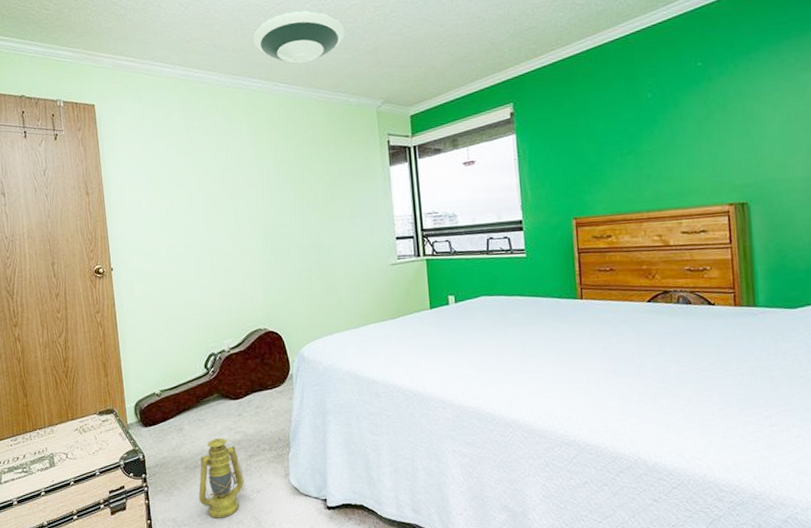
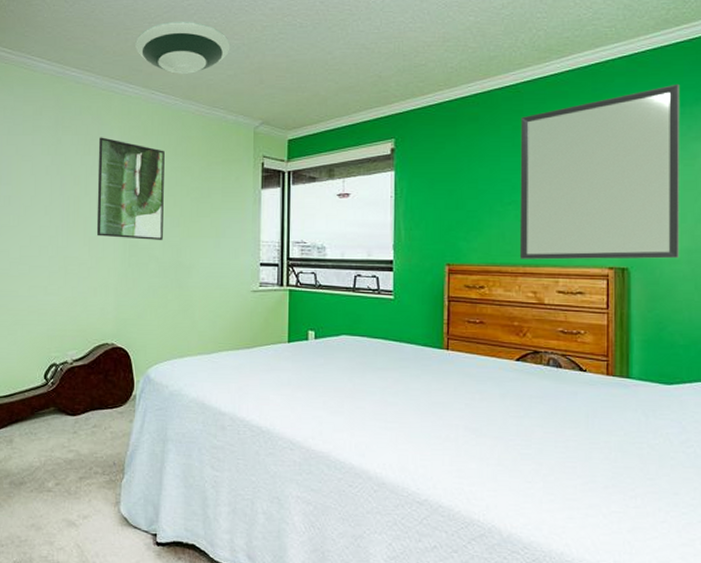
lantern: present [198,437,245,518] -> none [20,454,71,542]
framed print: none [228,133,301,229] -> present [96,137,165,240]
home mirror: none [633,17,796,205] -> present [519,83,680,260]

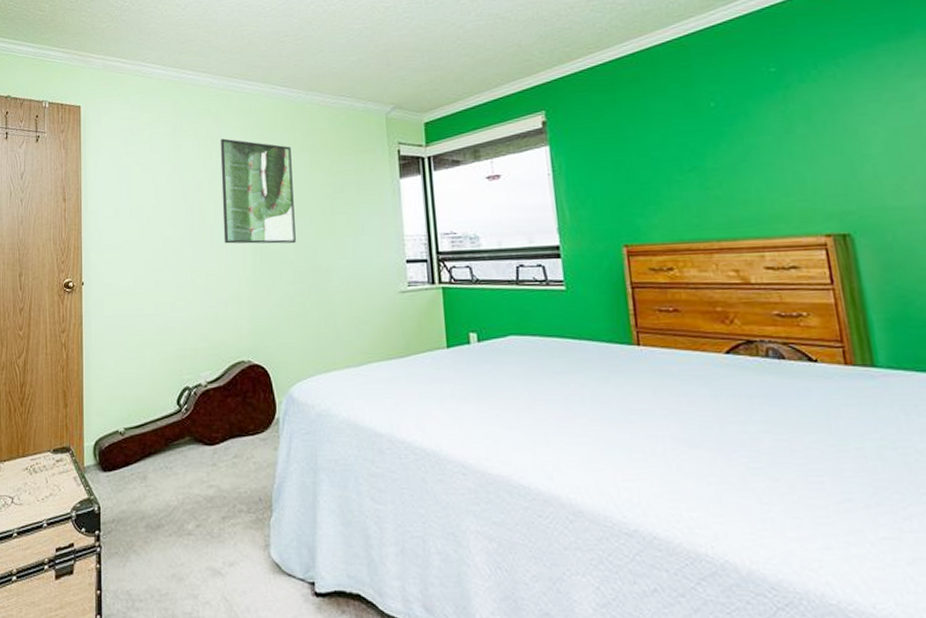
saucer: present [135,21,231,74] -> none [252,11,353,66]
home mirror: present [519,83,680,260] -> none [689,17,915,233]

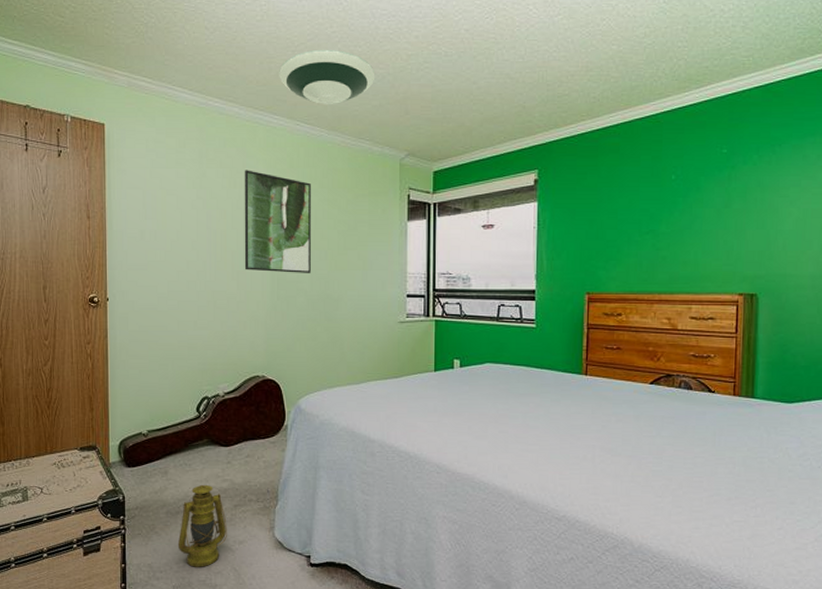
lantern: none [159,491,215,596] -> present [177,484,227,567]
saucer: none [252,11,353,66] -> present [279,49,376,104]

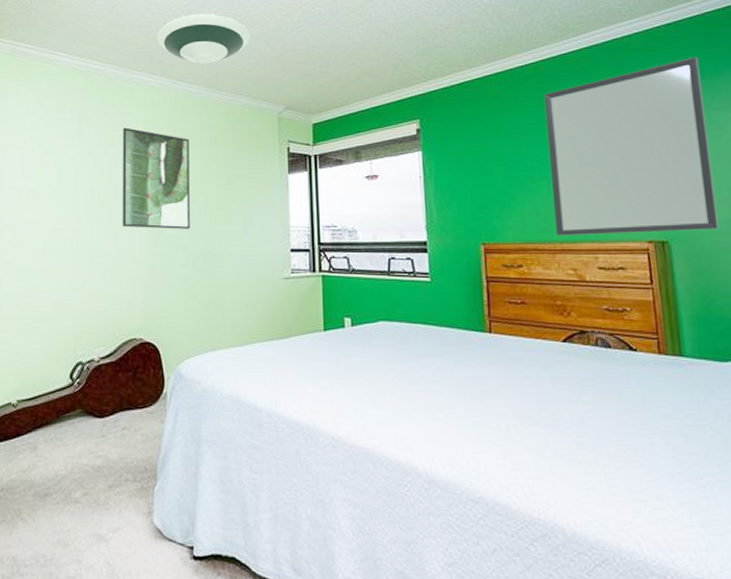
lantern: present [177,484,227,567] -> none [45,461,100,561]
home mirror: none [655,113,811,287] -> present [543,56,719,236]

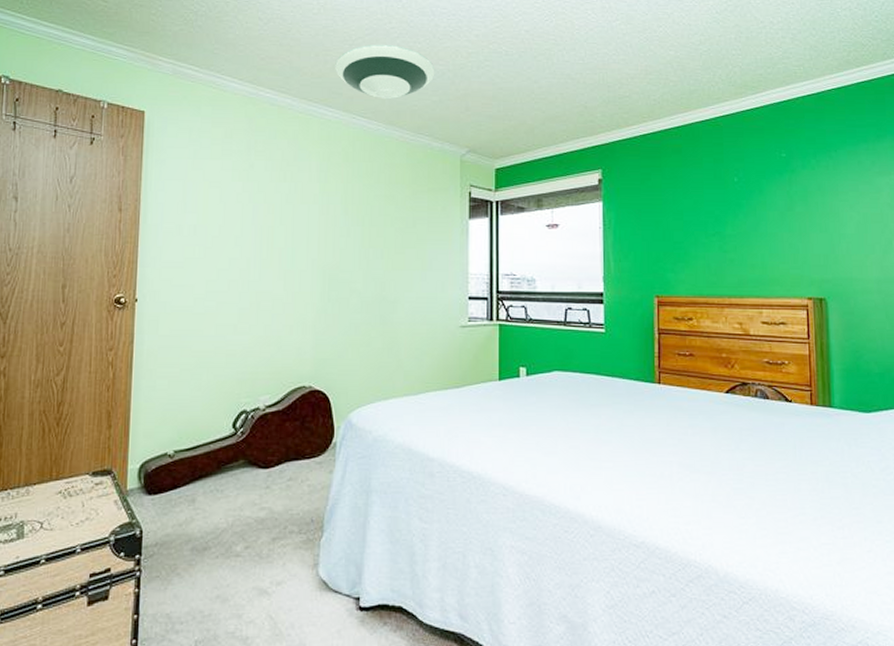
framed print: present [122,127,190,229] -> none [292,163,367,273]
home mirror: present [543,56,719,236] -> none [721,121,871,291]

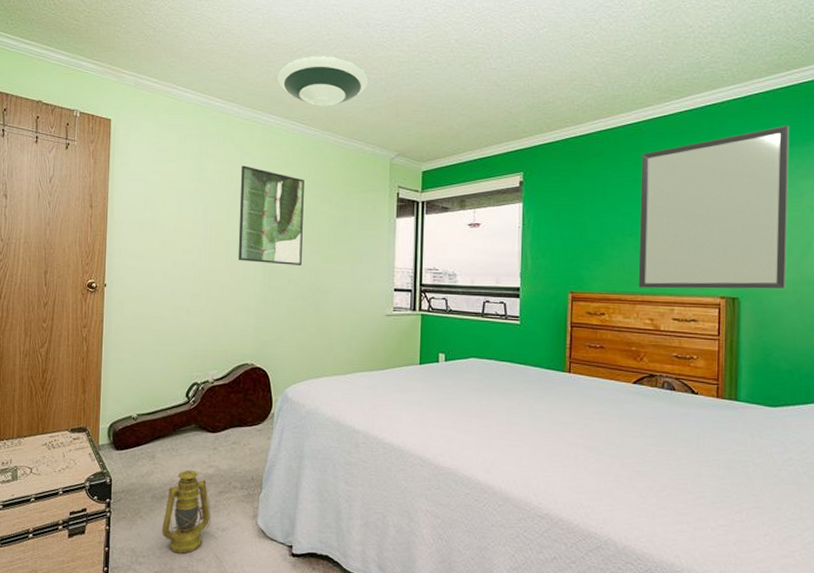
lantern: none [203,514,263,616] -> present [161,469,211,554]
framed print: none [292,163,367,273] -> present [238,165,304,265]
home mirror: none [721,121,871,291] -> present [638,125,789,290]

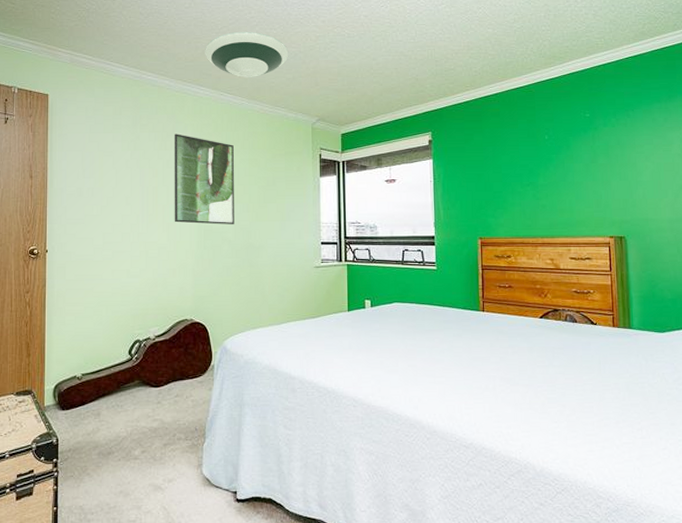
lantern: present [161,469,211,554] -> none [109,424,157,507]
home mirror: present [638,125,789,290] -> none [533,84,664,232]

